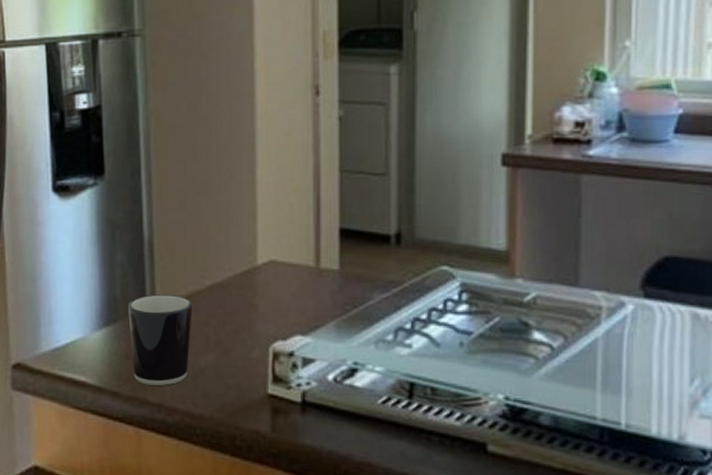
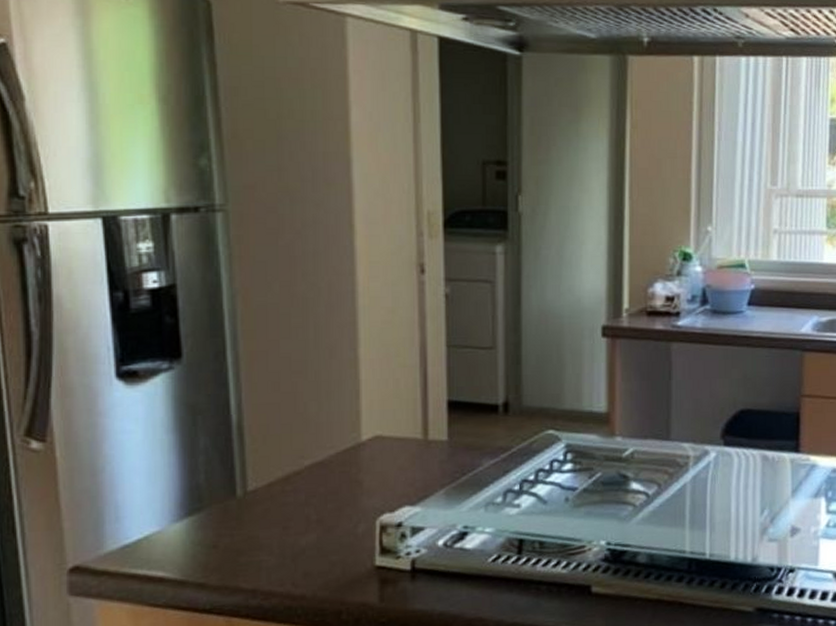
mug: present [128,294,193,386] -> none [215,477,290,572]

